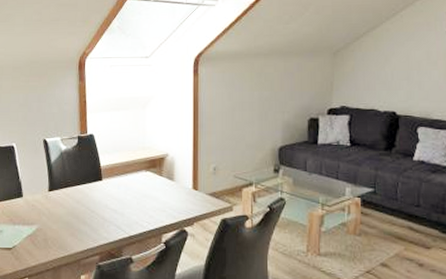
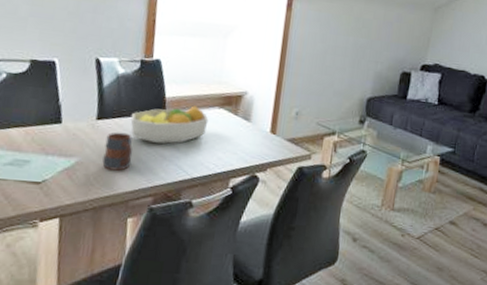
mug: none [56,200,80,234] -> present [102,132,133,171]
fruit bowl: none [75,171,138,207] -> present [130,106,209,144]

